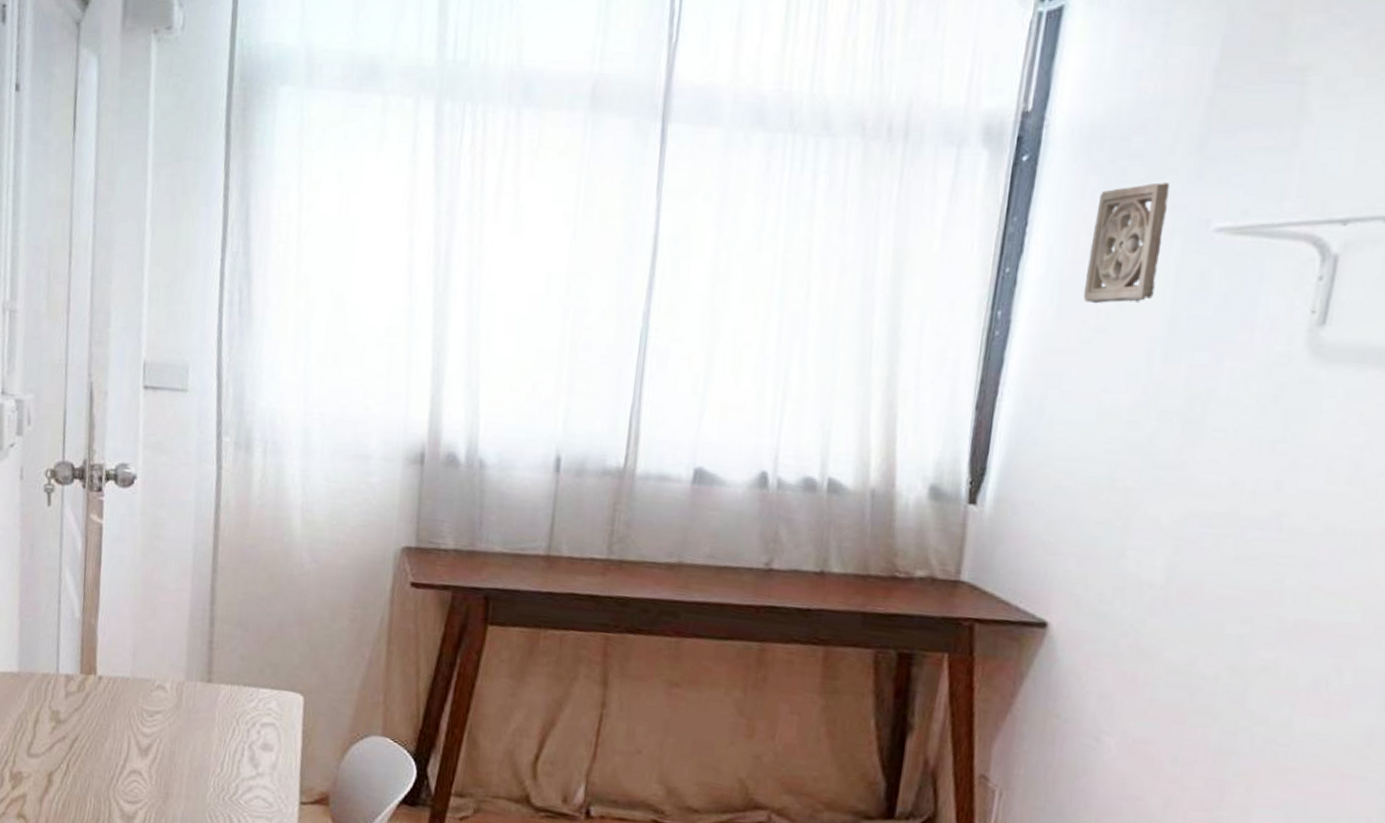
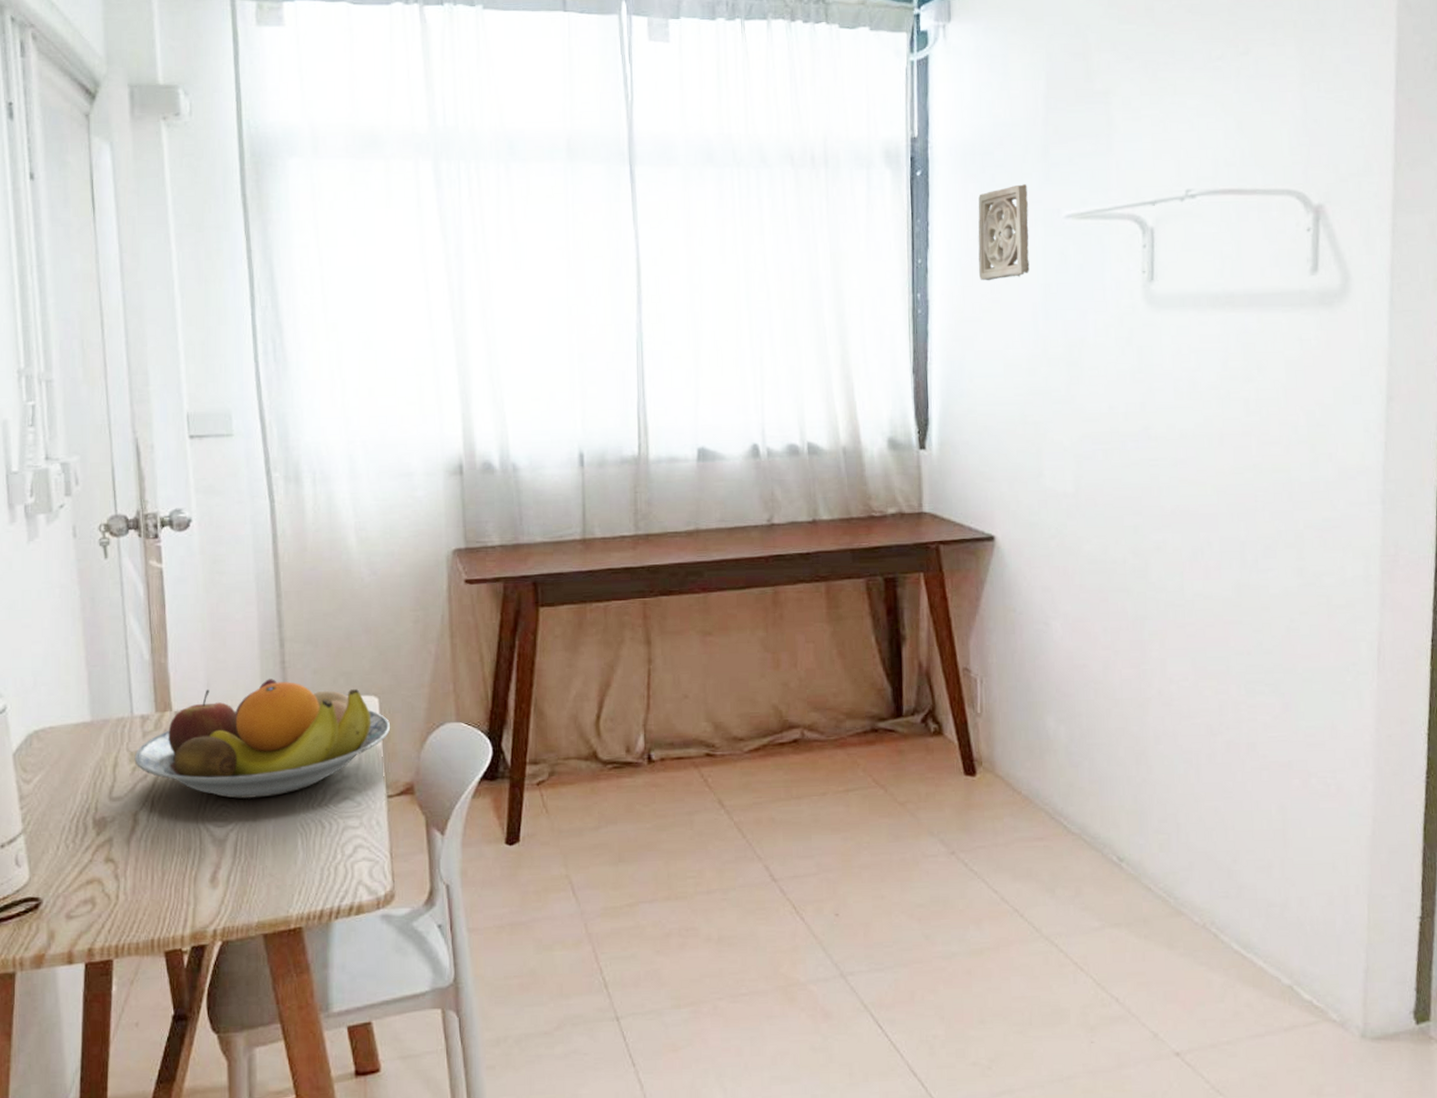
fruit bowl: none [55,657,313,781] -> present [134,679,391,799]

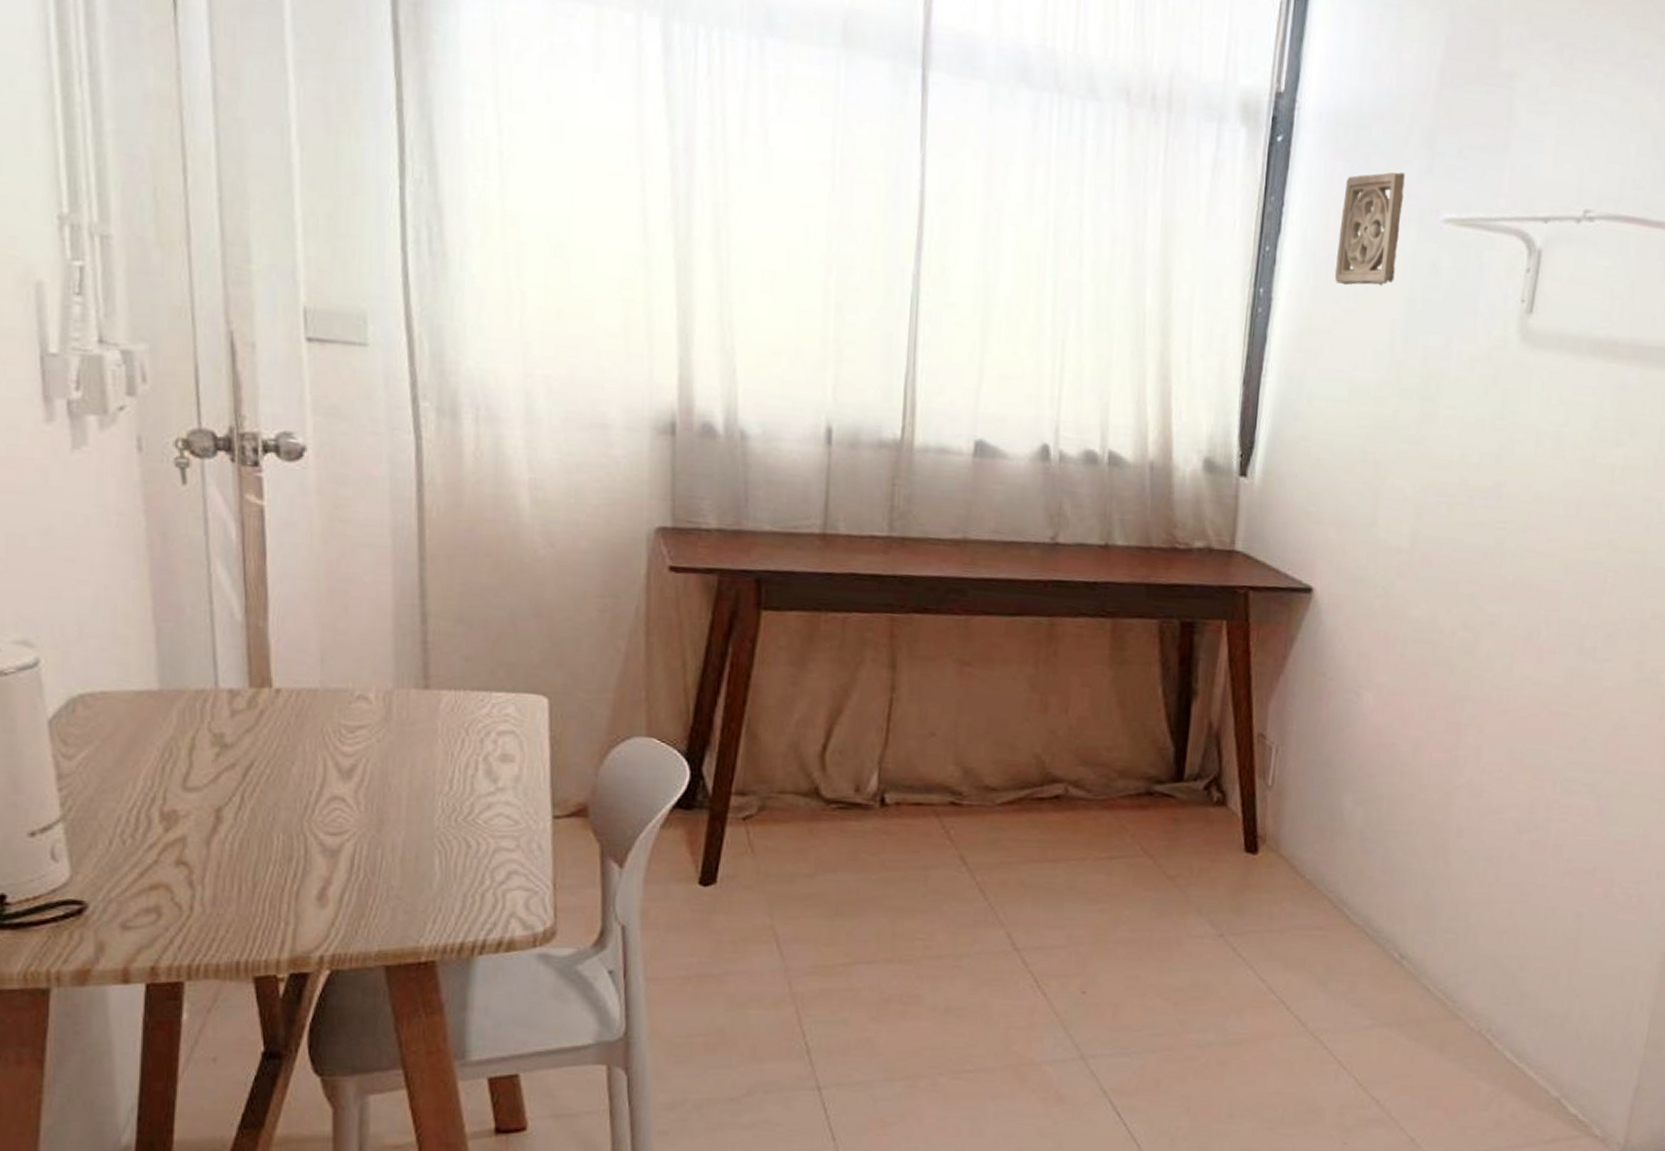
fruit bowl: present [134,679,391,799] -> none [218,661,563,805]

